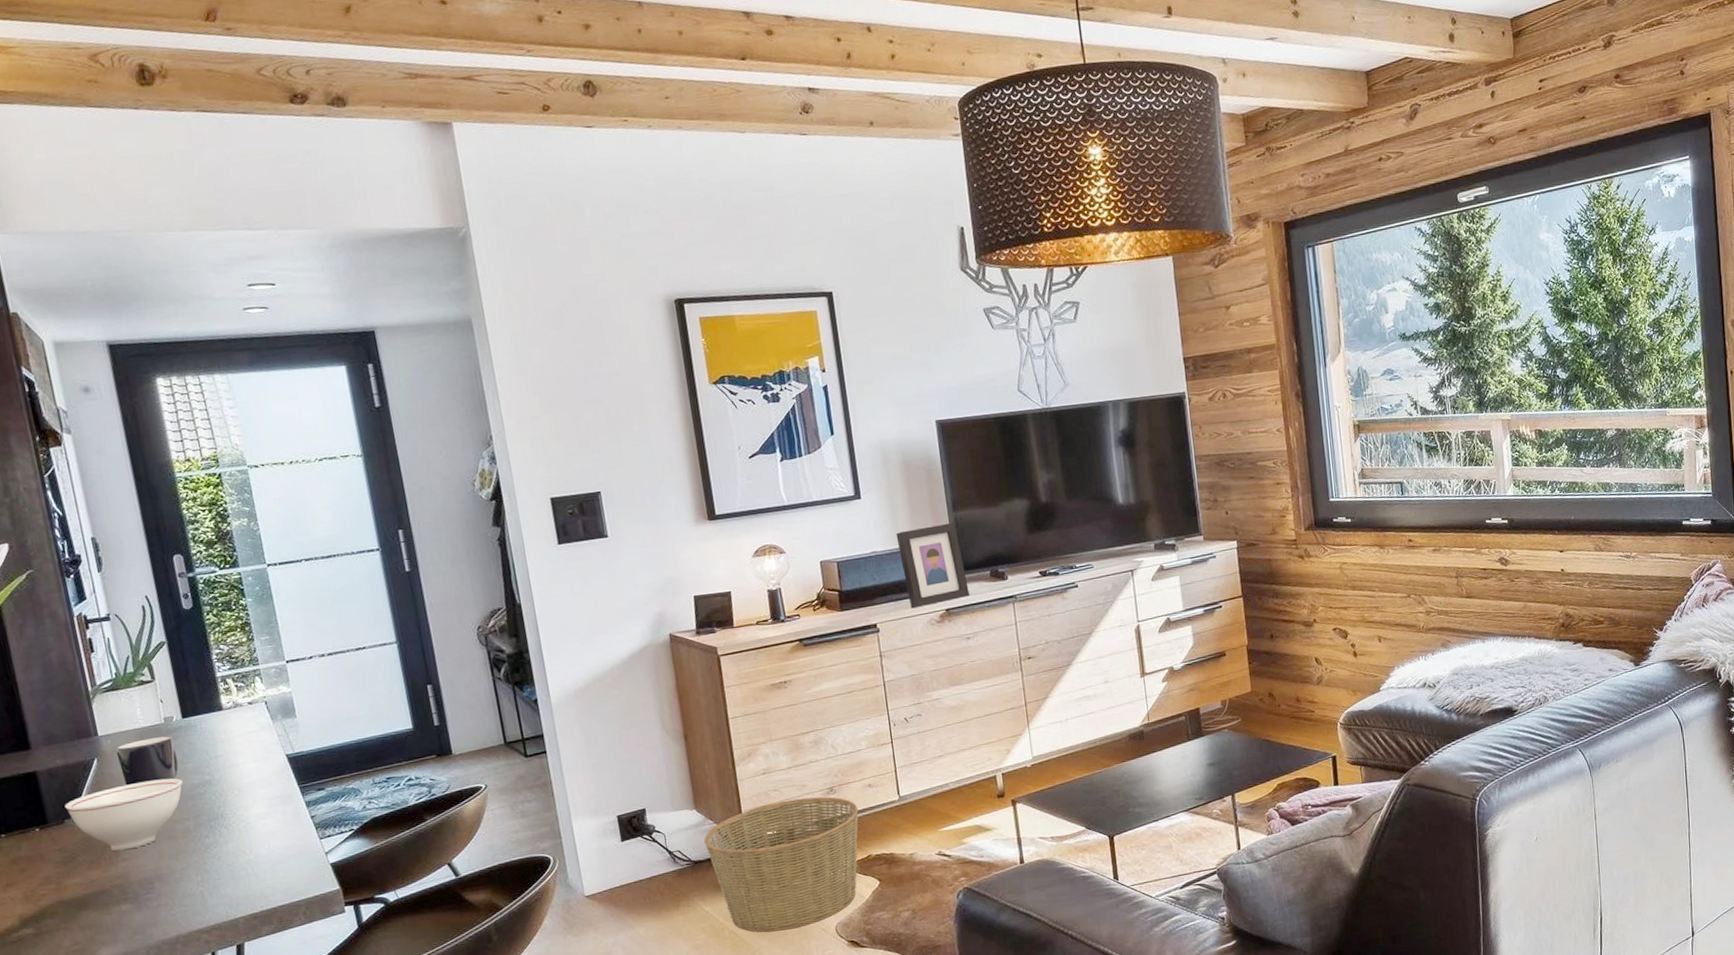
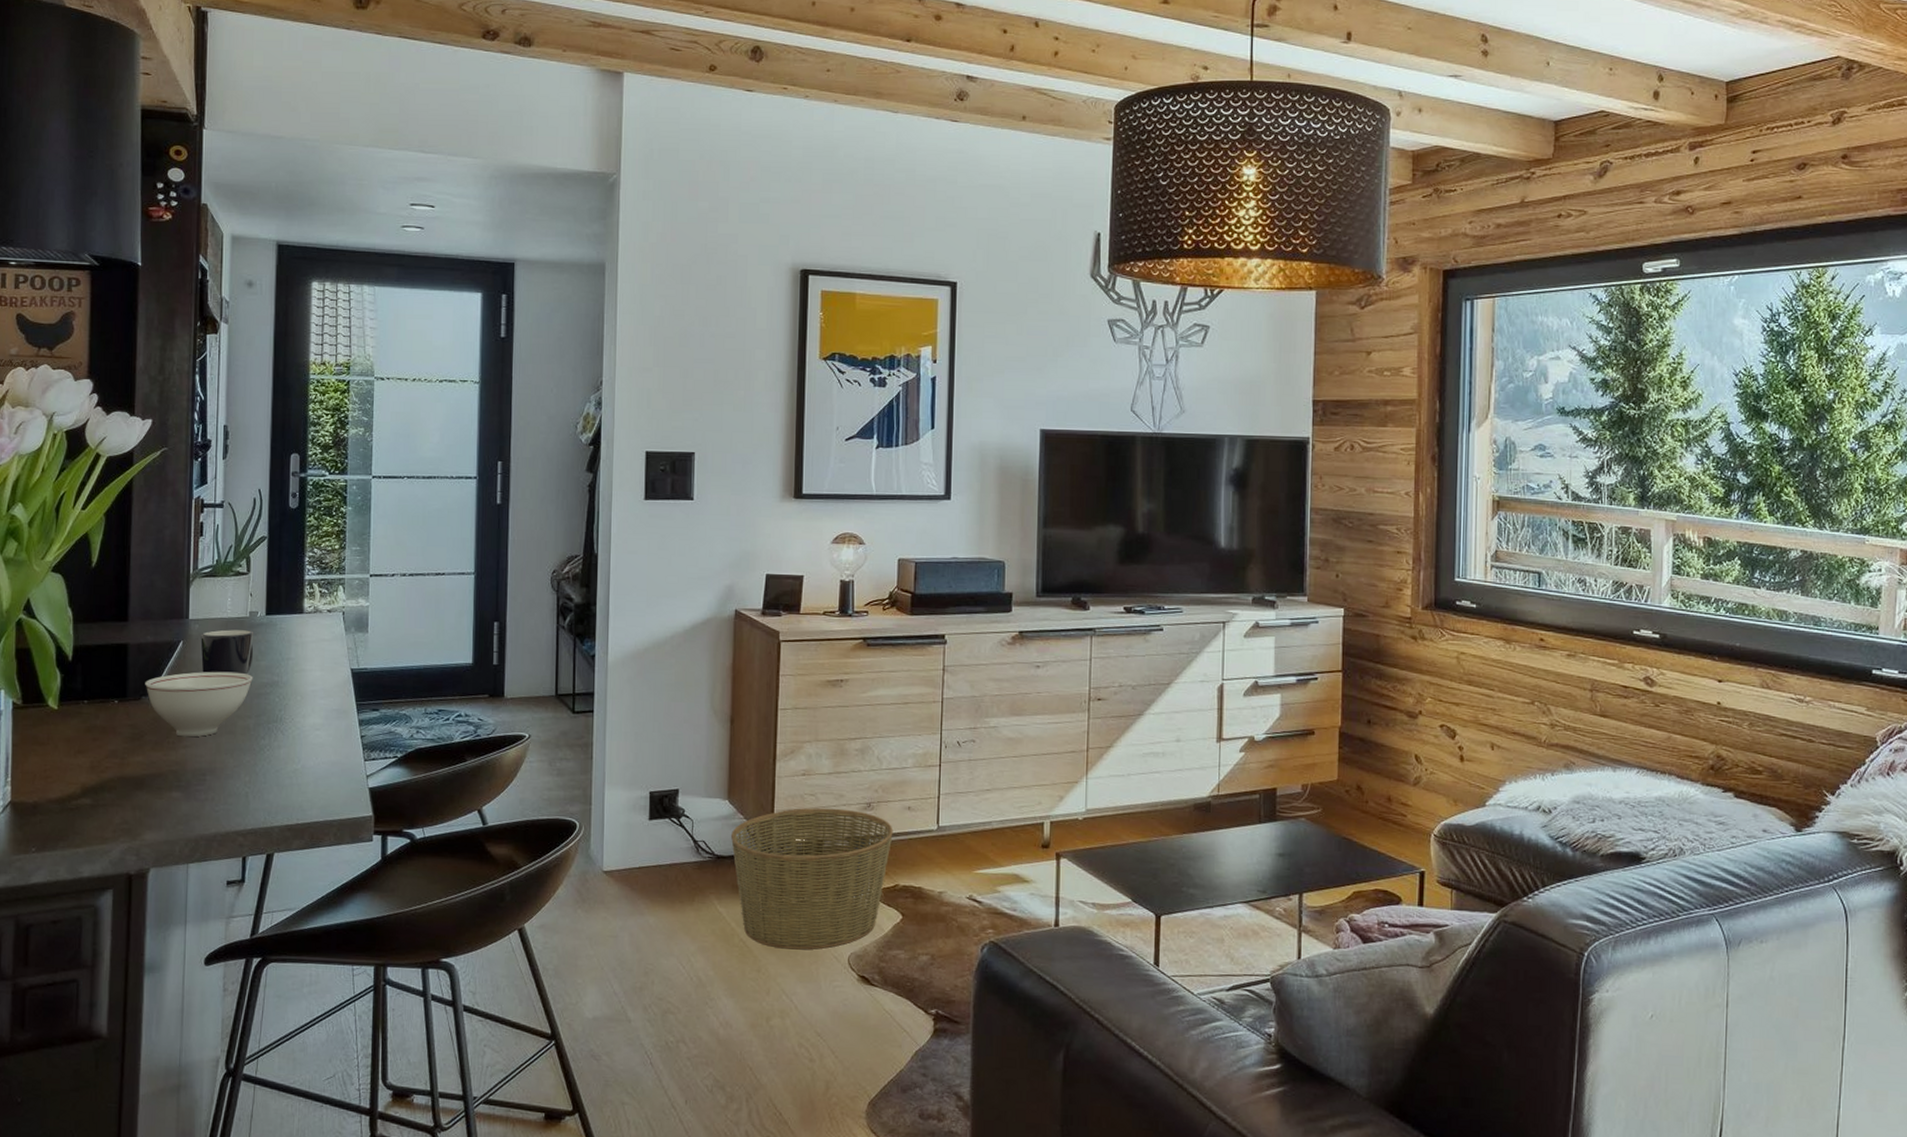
picture frame: present [896,522,970,609] -> none [980,539,1047,625]

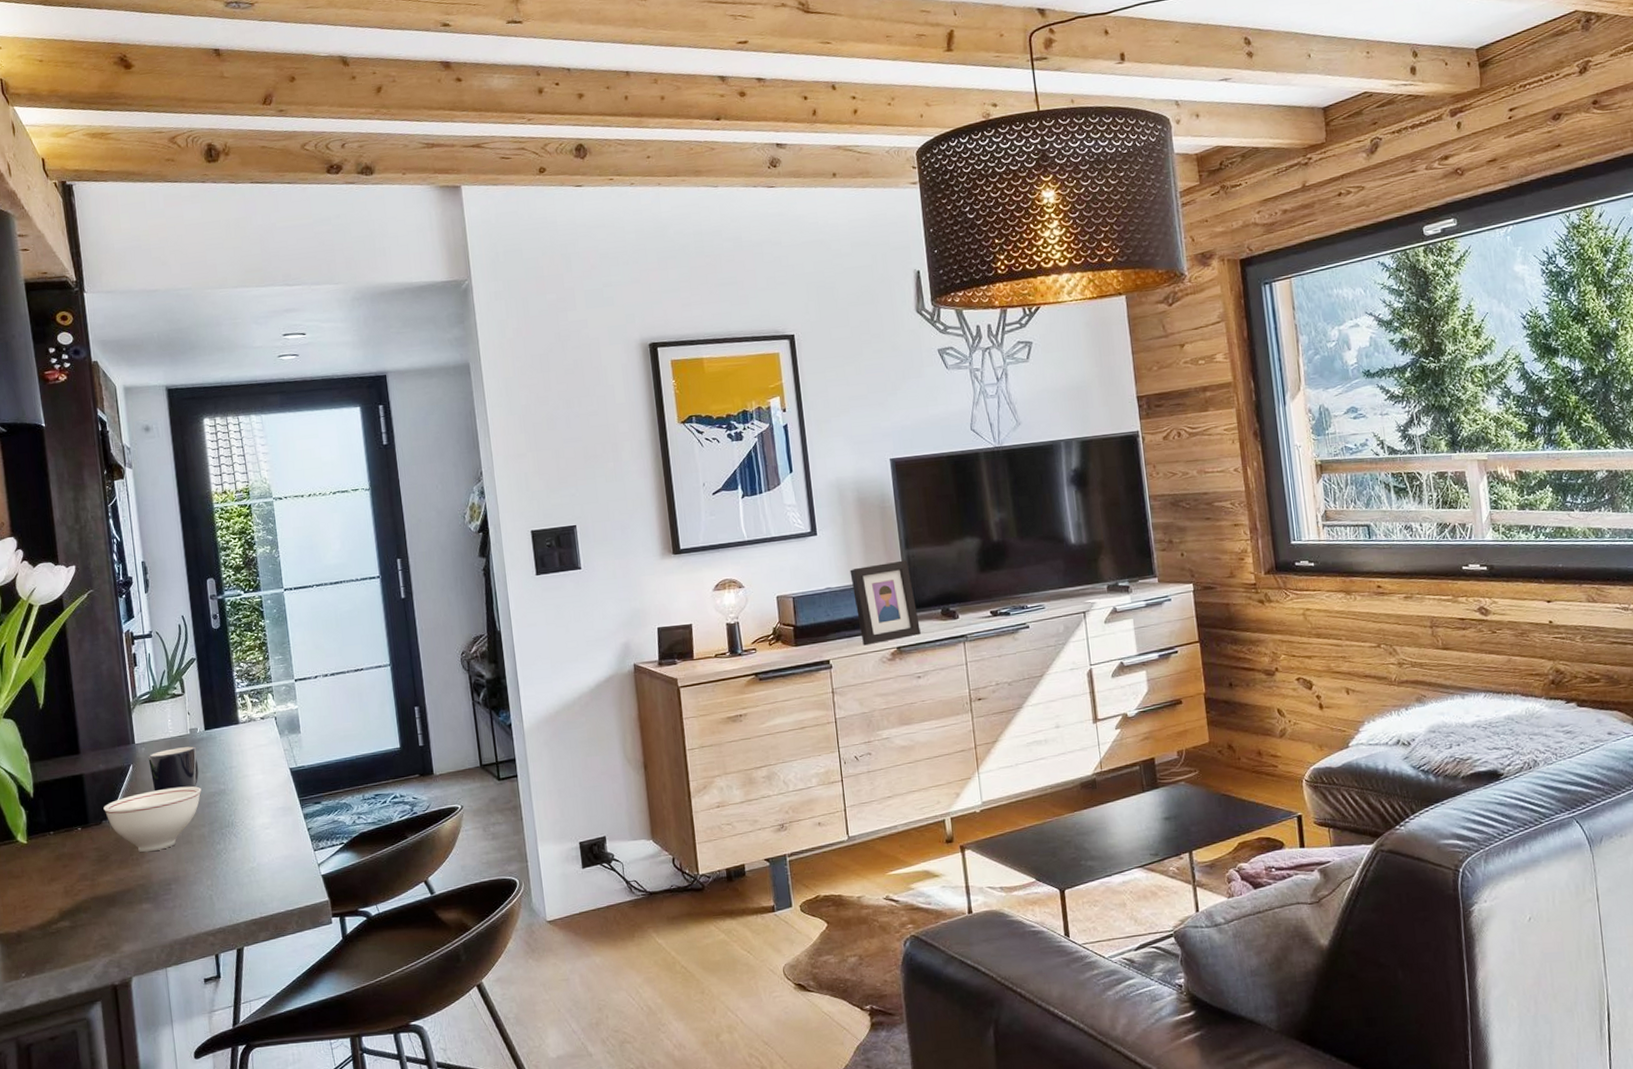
basket: present [730,808,893,950] -> none [659,833,808,970]
picture frame: none [980,539,1047,625] -> present [850,560,921,646]

